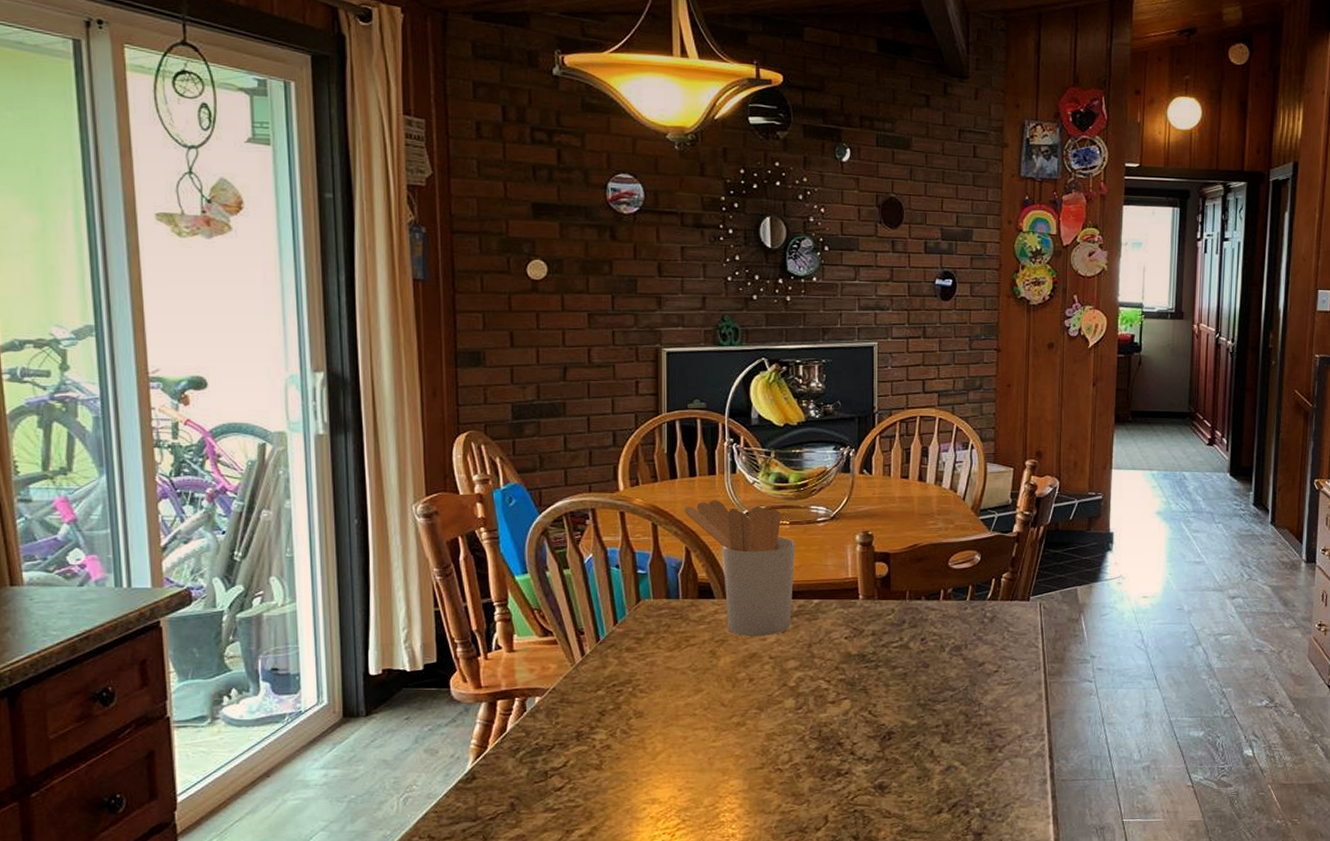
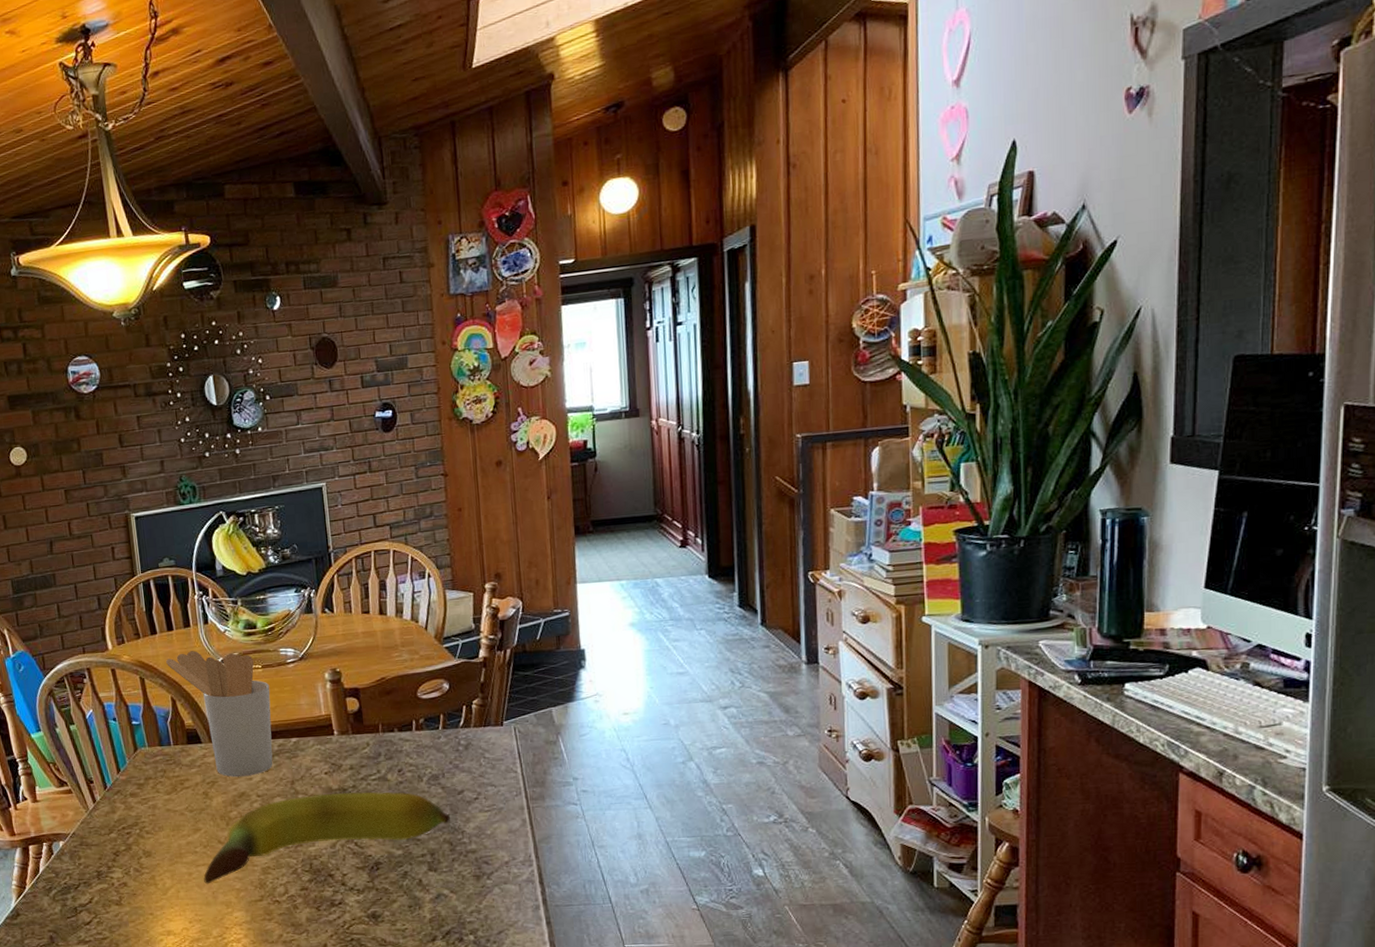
fruit: none [700,658,968,750] -> present [204,792,450,884]

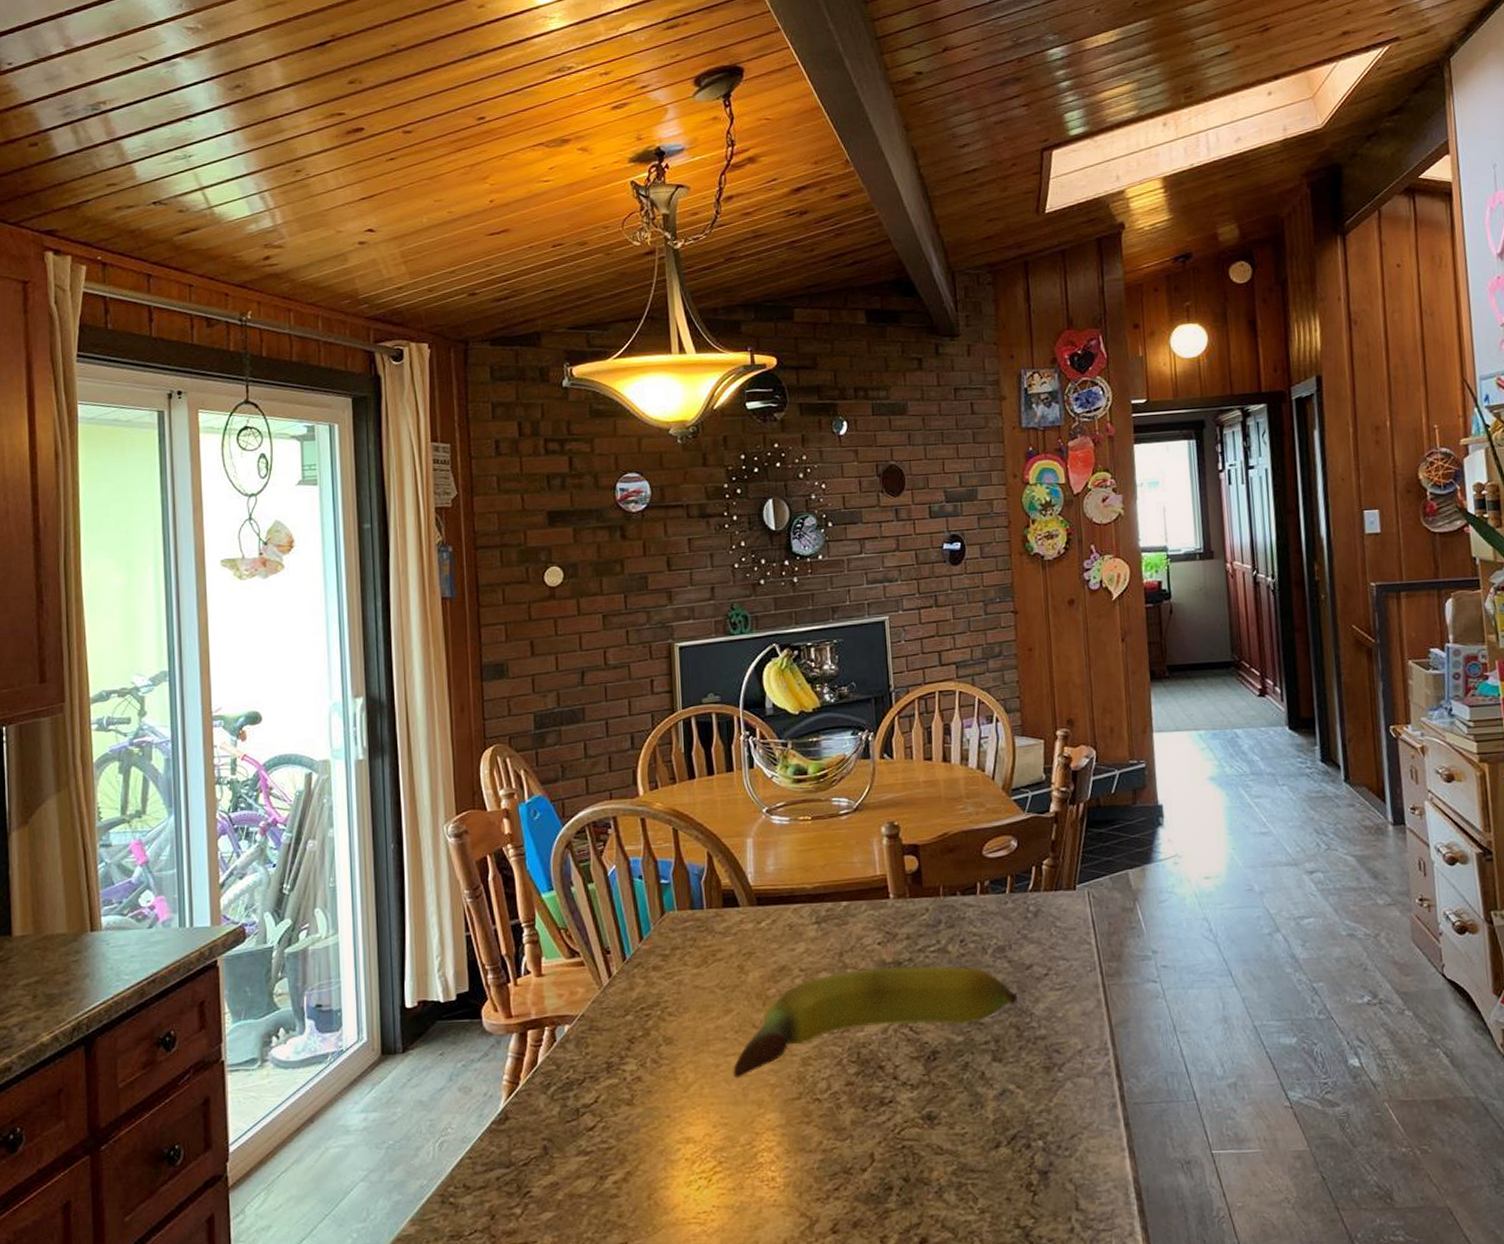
utensil holder: present [166,651,273,777] -> none [704,798,820,948]

